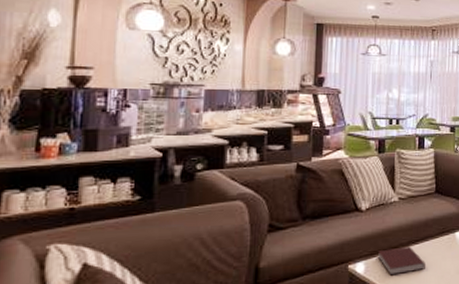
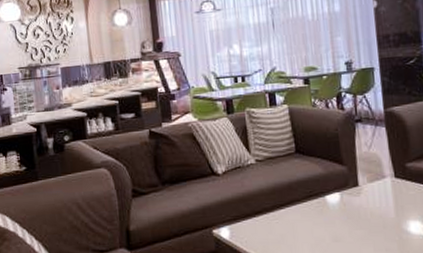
notebook: present [378,246,425,276] -> none [241,211,295,242]

